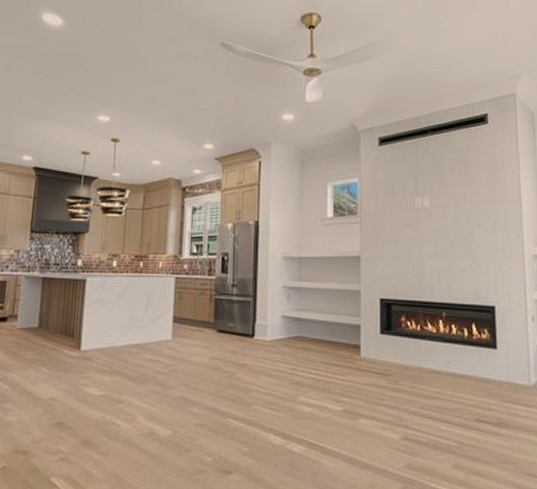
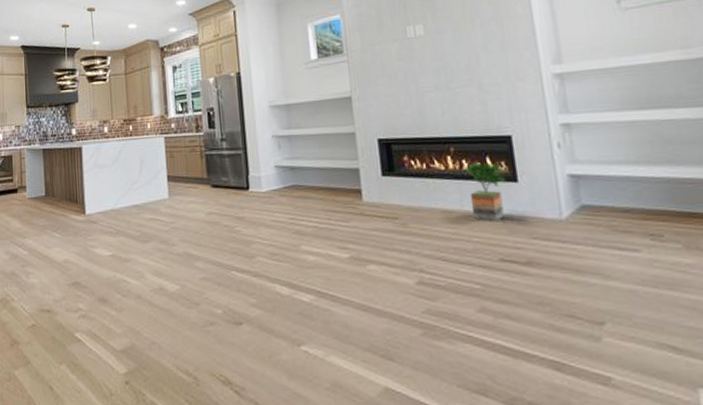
potted tree: none [453,328,487,383] -> present [464,162,505,221]

